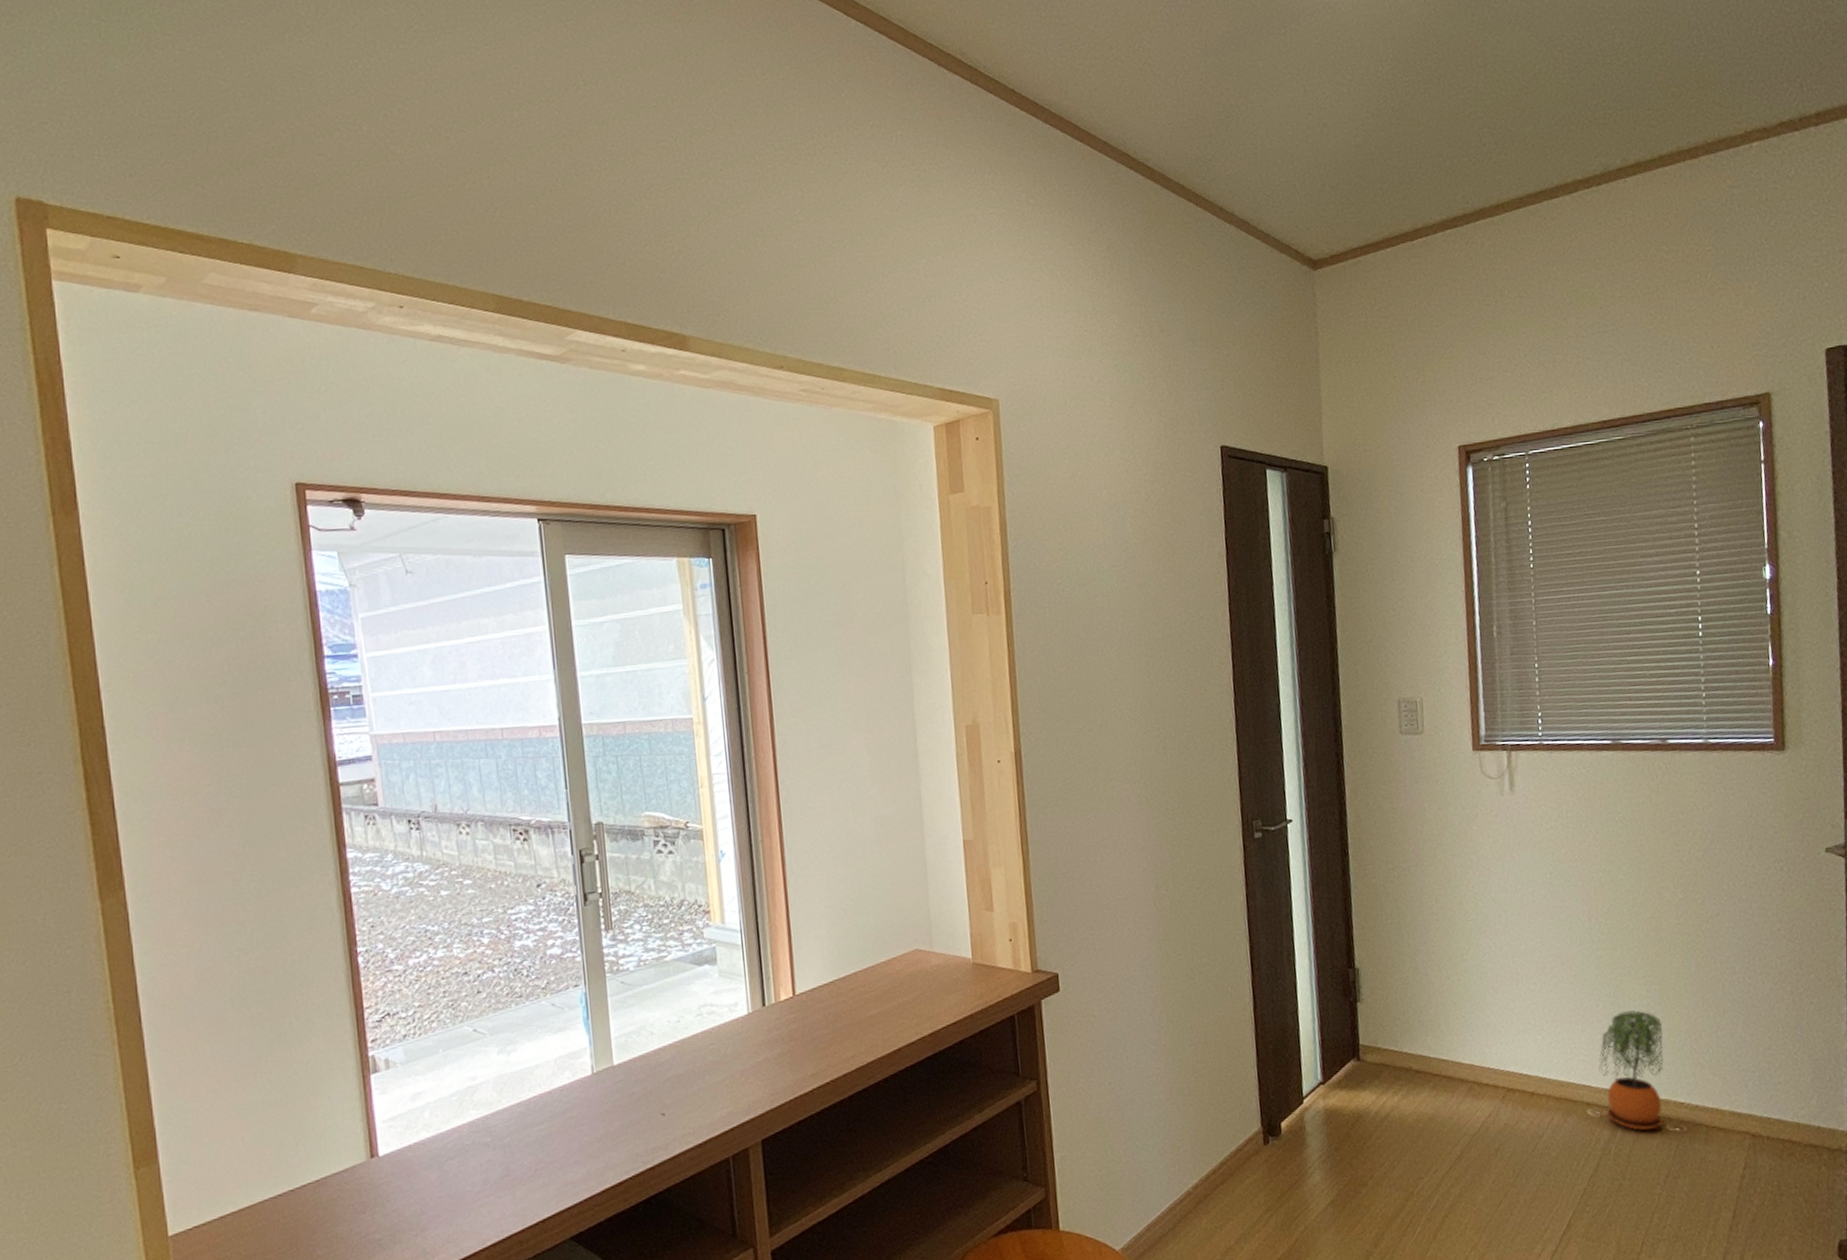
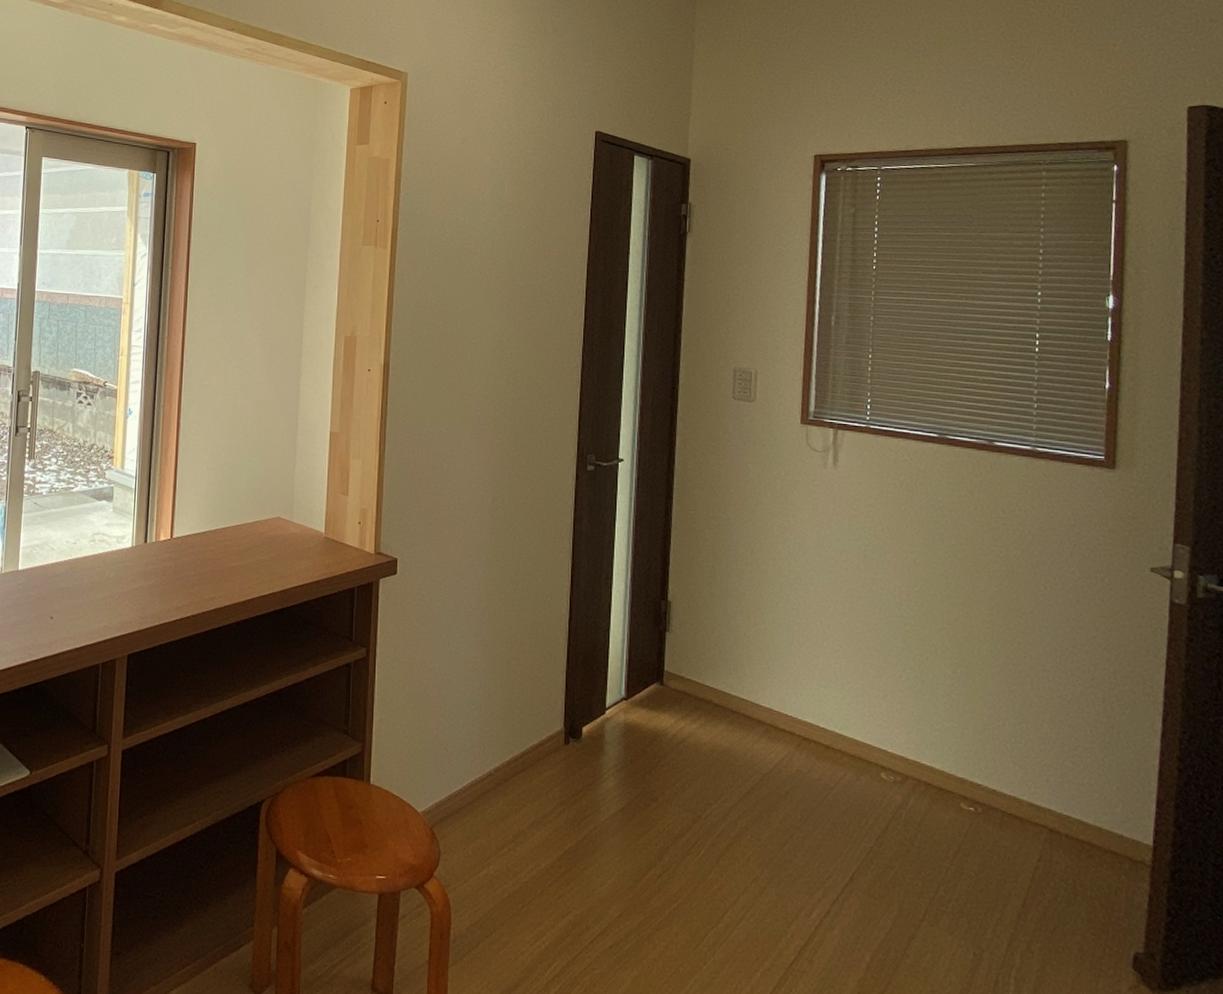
potted plant: present [1598,1010,1664,1131] -> none [896,687,965,805]

